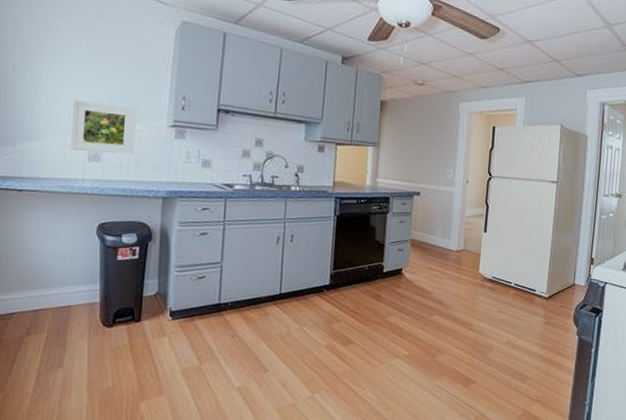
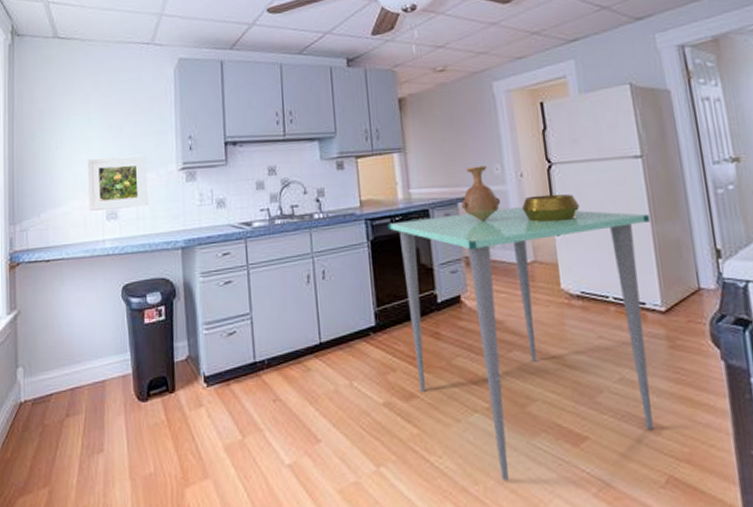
dining table: none [353,203,553,409] -> present [387,207,654,481]
vase: none [416,168,447,214] -> present [461,165,500,221]
decorative bowl: none [462,199,505,223] -> present [521,194,580,223]

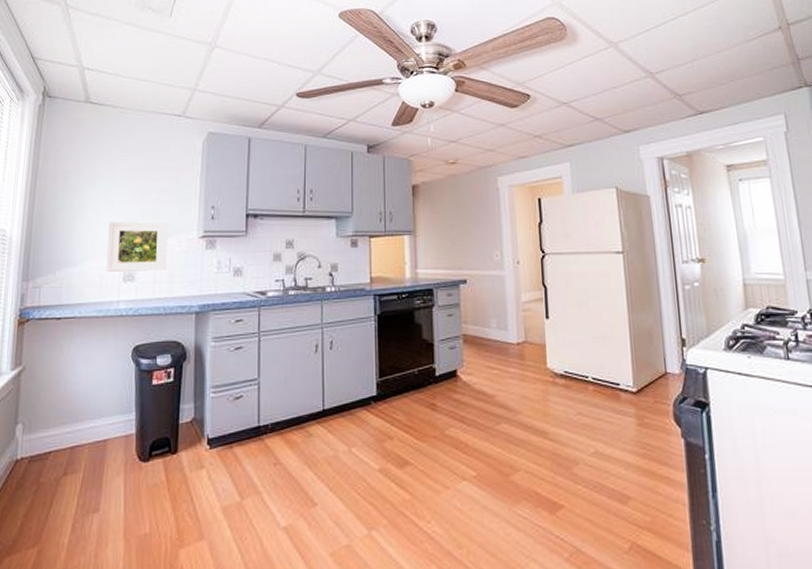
dining table: present [387,207,654,481] -> none [394,292,628,546]
vase: present [461,165,500,221] -> none [462,251,498,303]
decorative bowl: present [521,194,580,223] -> none [516,281,567,307]

